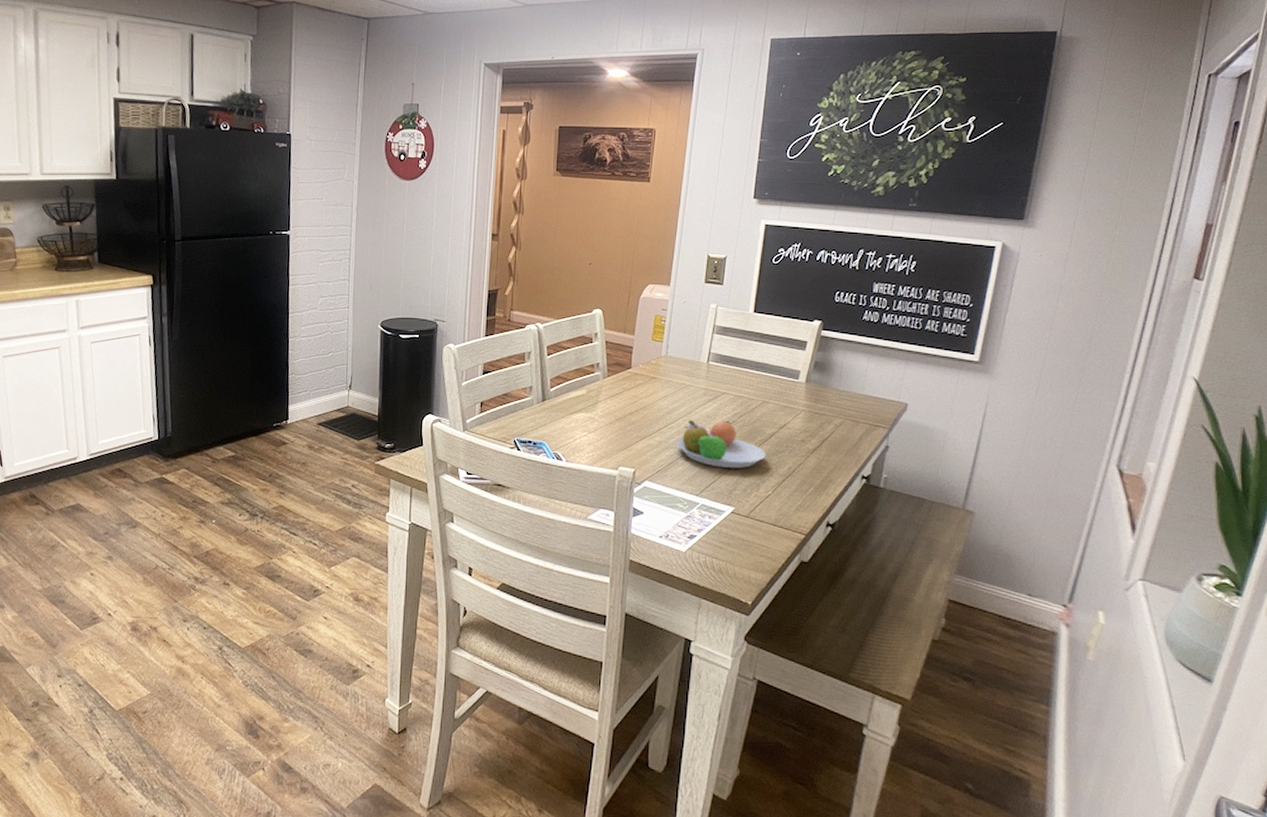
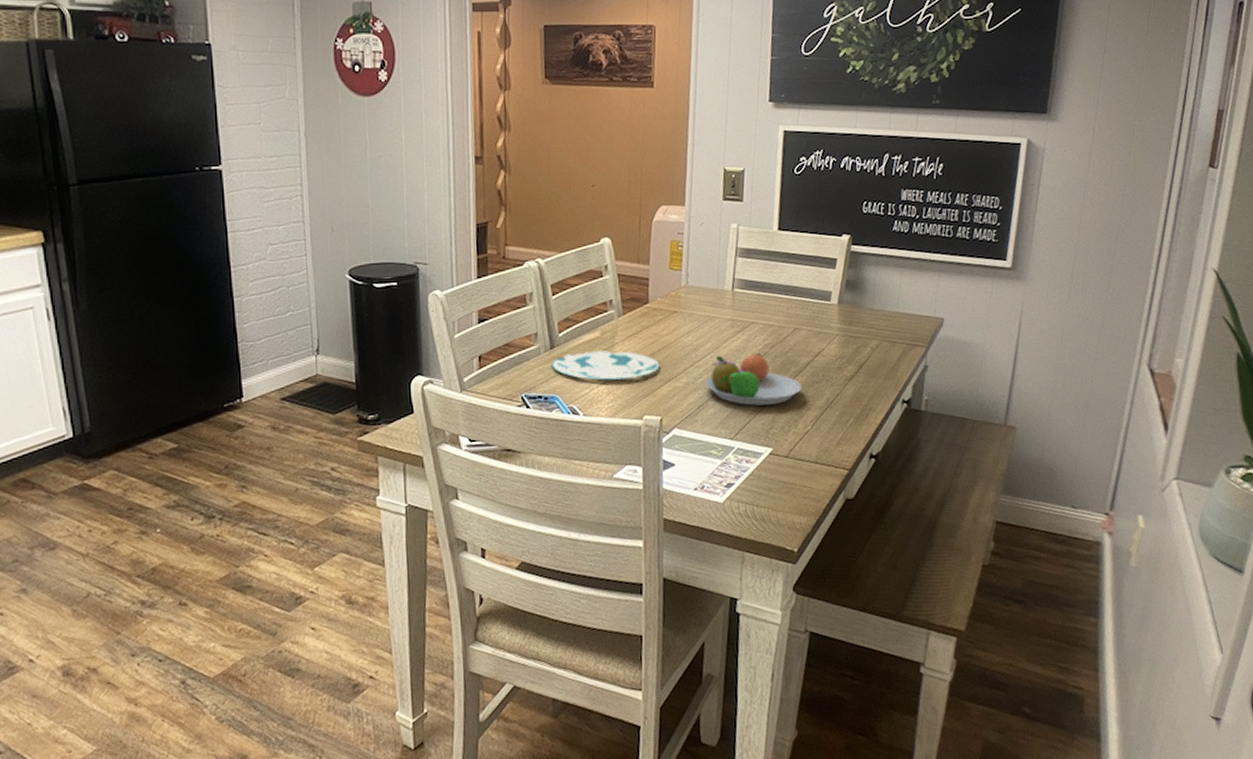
plate: none [542,406,637,433] -> present [551,350,660,380]

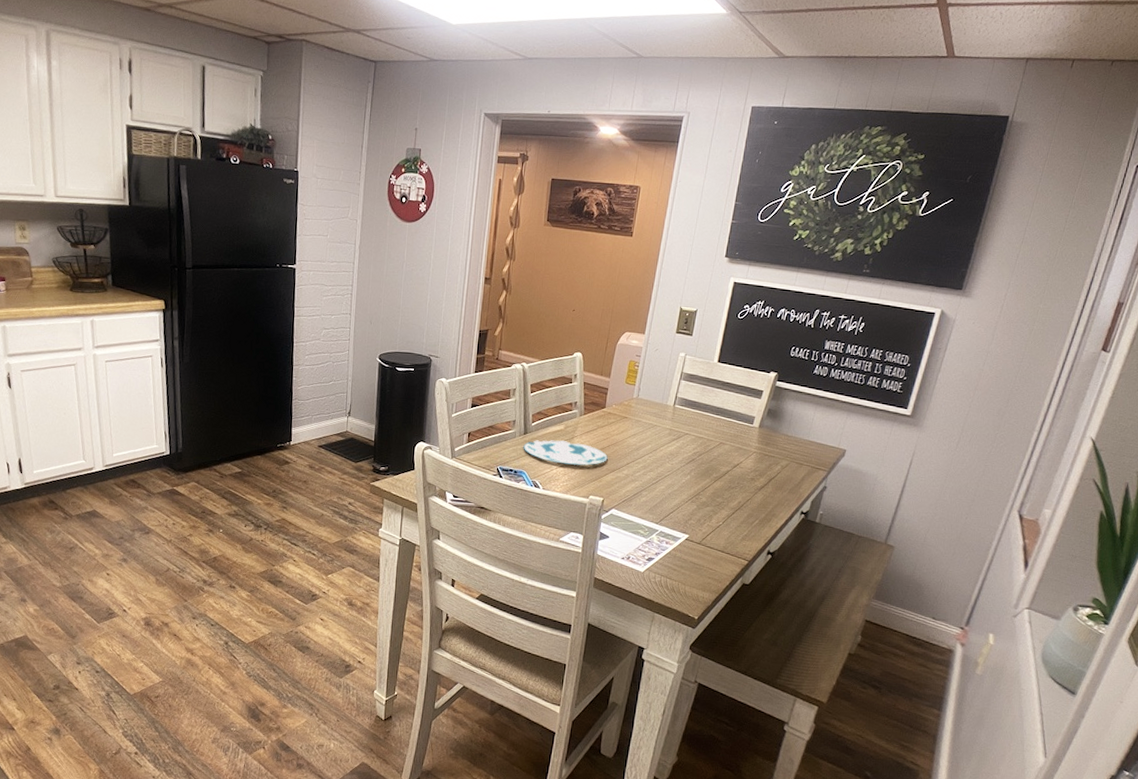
fruit bowl: present [705,352,802,406] -> none [642,457,720,501]

